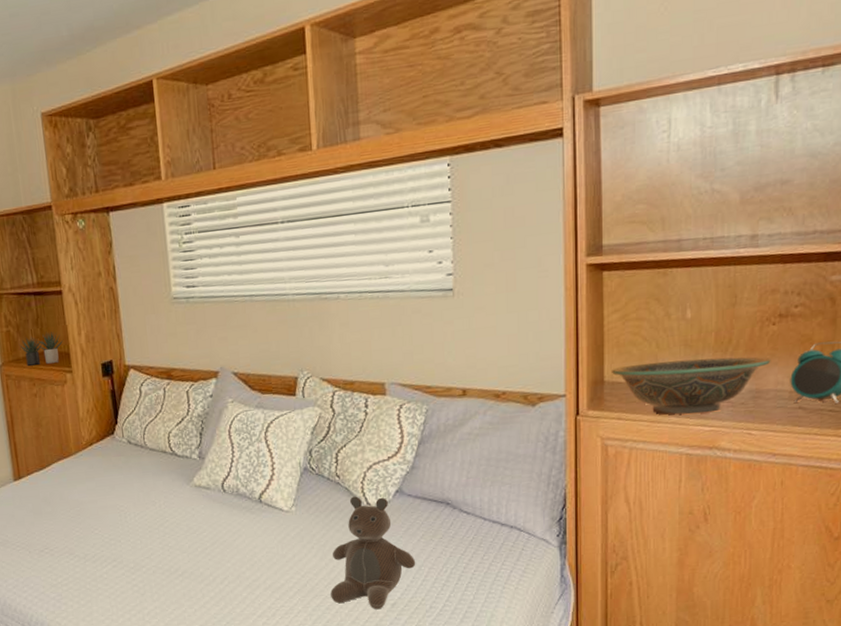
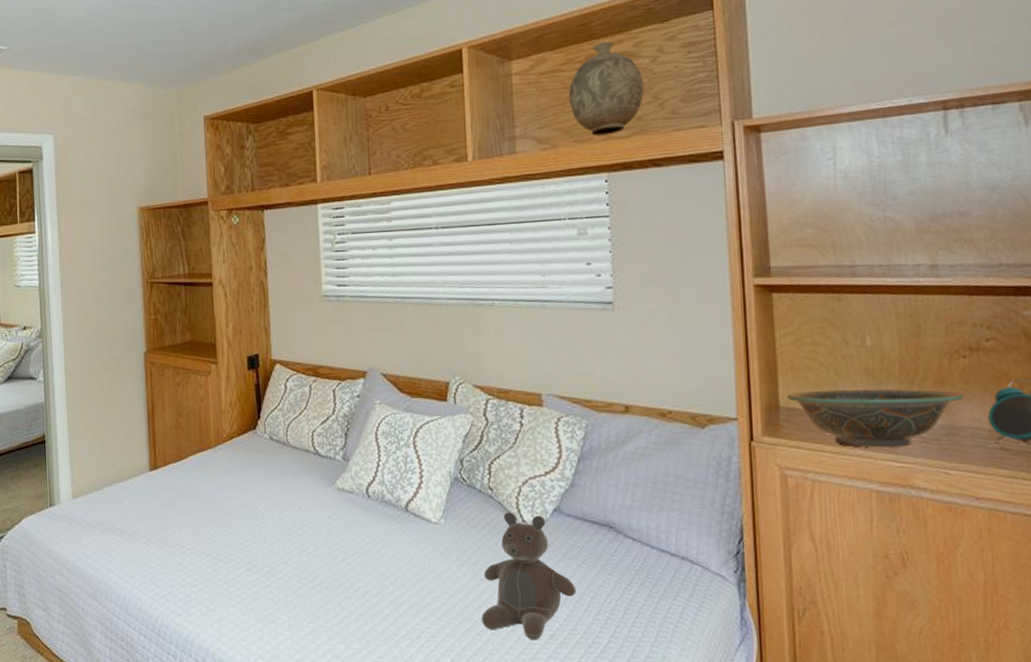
succulent plant: present [19,331,63,367] -> none [166,321,210,356]
decorative vase: none [412,12,488,118] -> present [568,41,644,136]

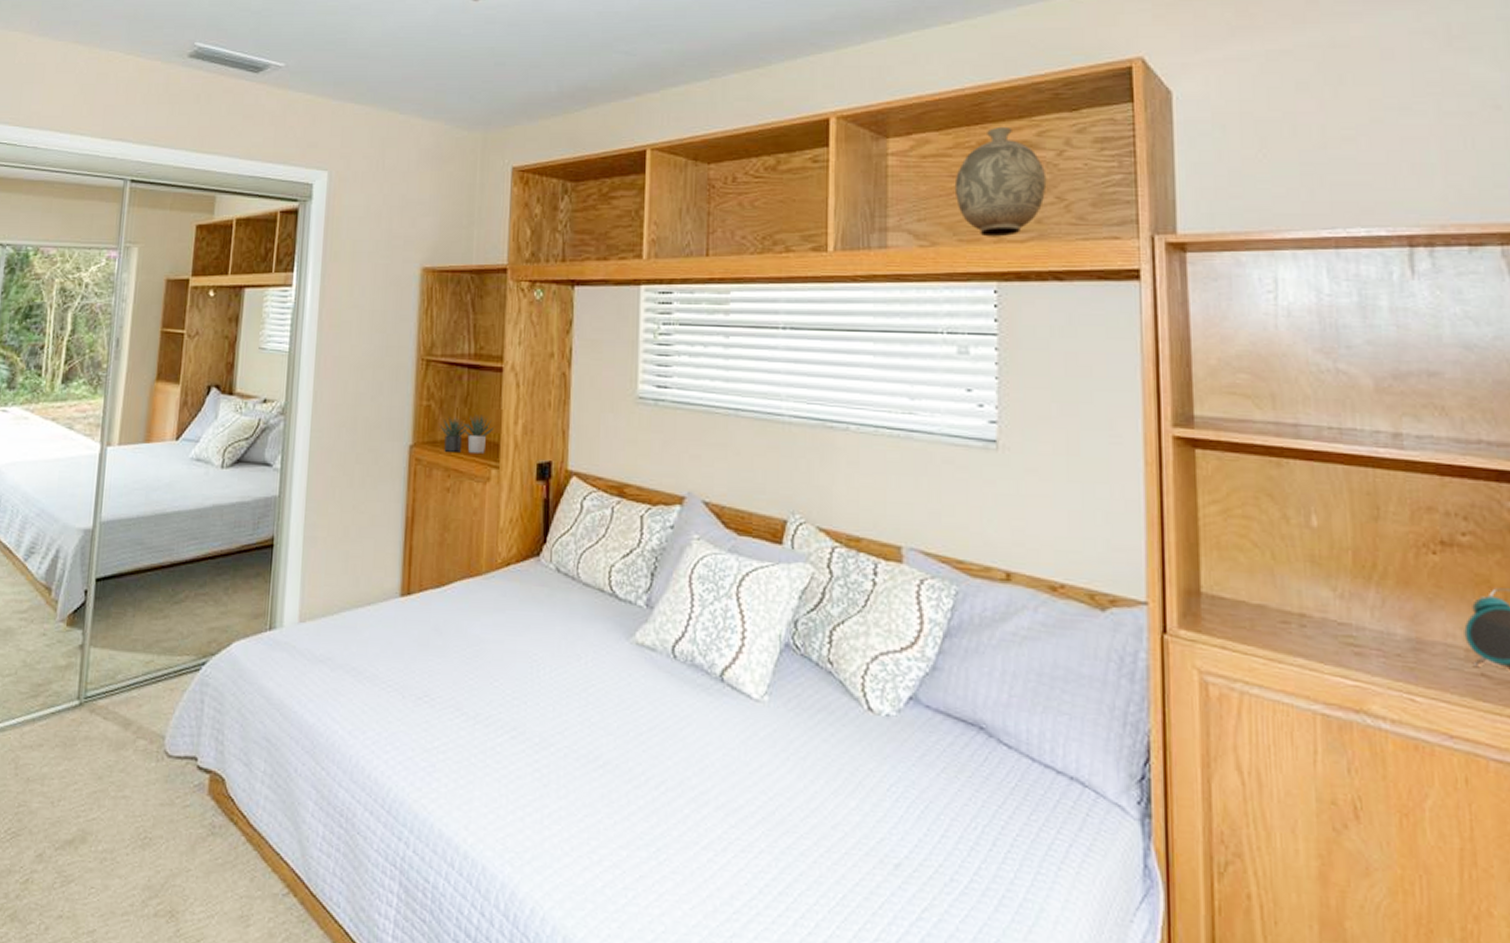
succulent plant: none [166,321,210,356] -> present [439,413,494,455]
stuffed animal: present [481,512,577,640] -> none [808,695,933,870]
decorative bowl: present [787,389,965,448] -> none [1211,576,1435,661]

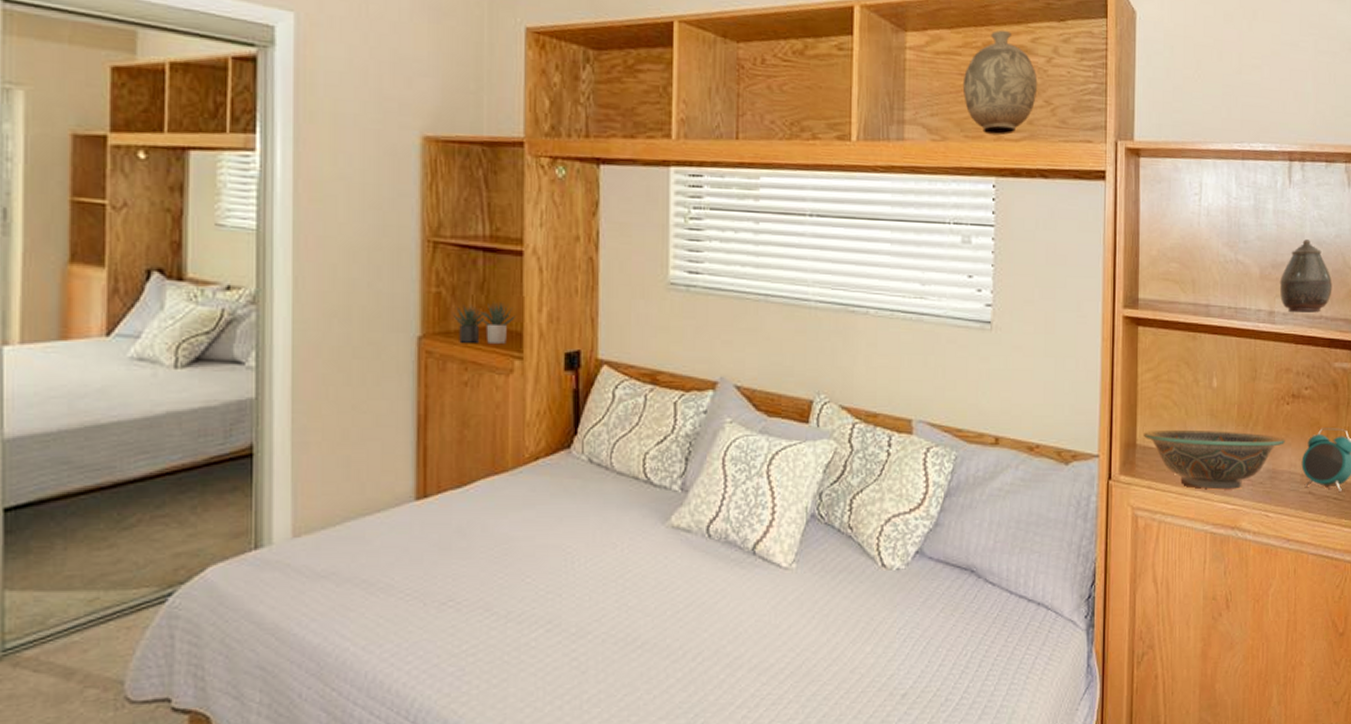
decorative bowl: none [1211,576,1435,661] -> present [1144,429,1286,490]
decorative jar: none [1406,343,1496,437] -> present [1279,239,1333,314]

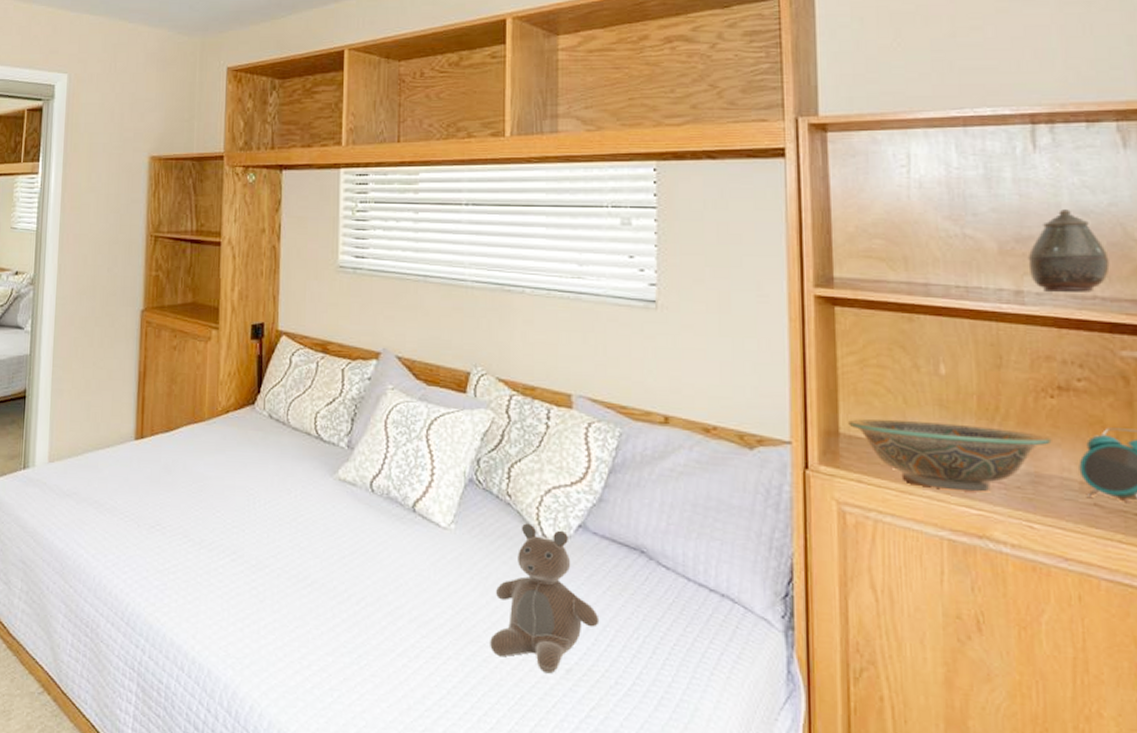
succulent plant: present [452,300,515,345] -> none [166,281,214,318]
stuffed animal: none [830,555,933,702] -> present [490,523,600,674]
decorative vase: present [962,29,1038,136] -> none [618,23,701,121]

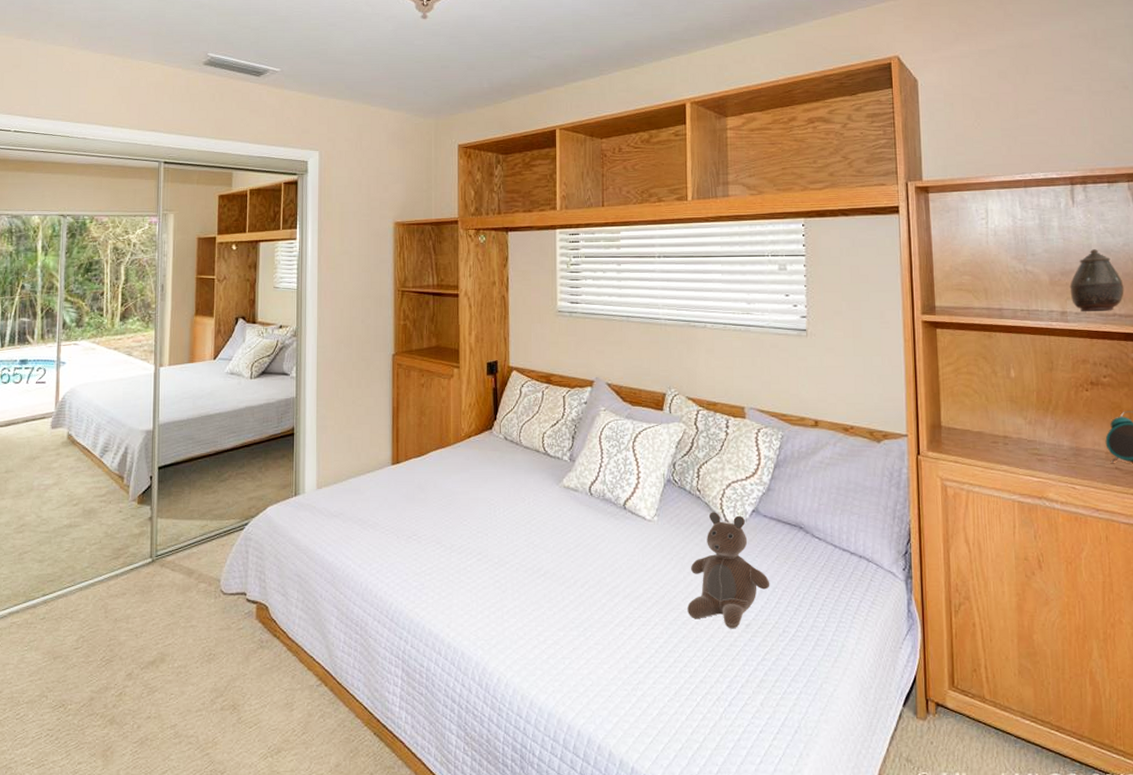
decorative bowl: present [848,418,1052,492] -> none [948,413,1087,465]

